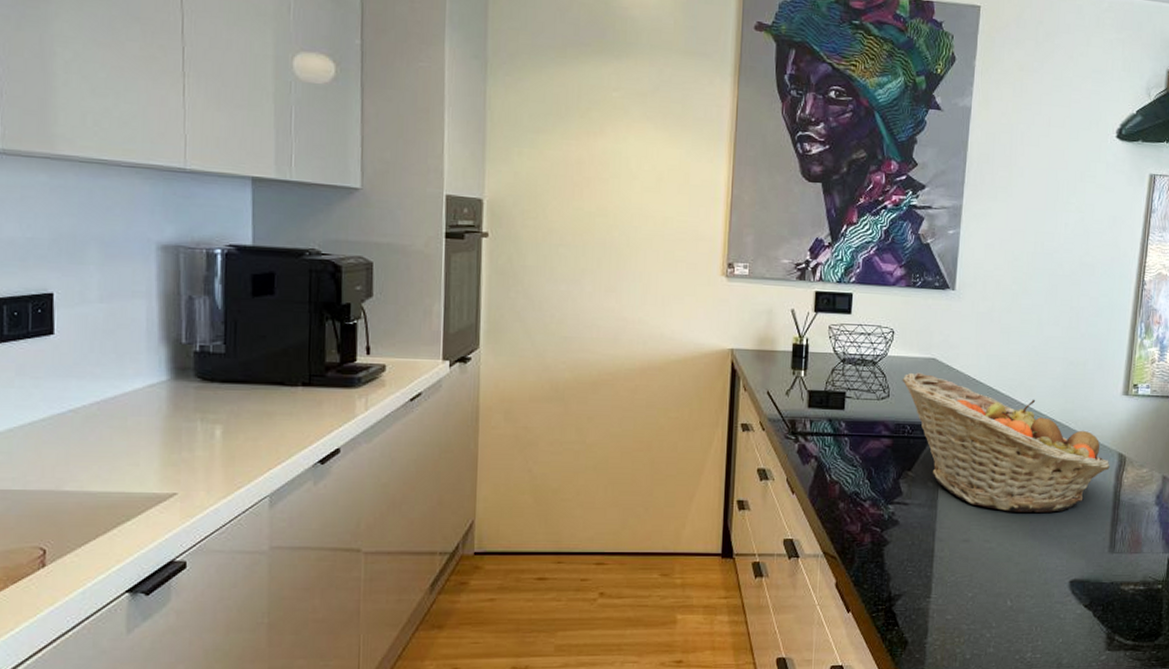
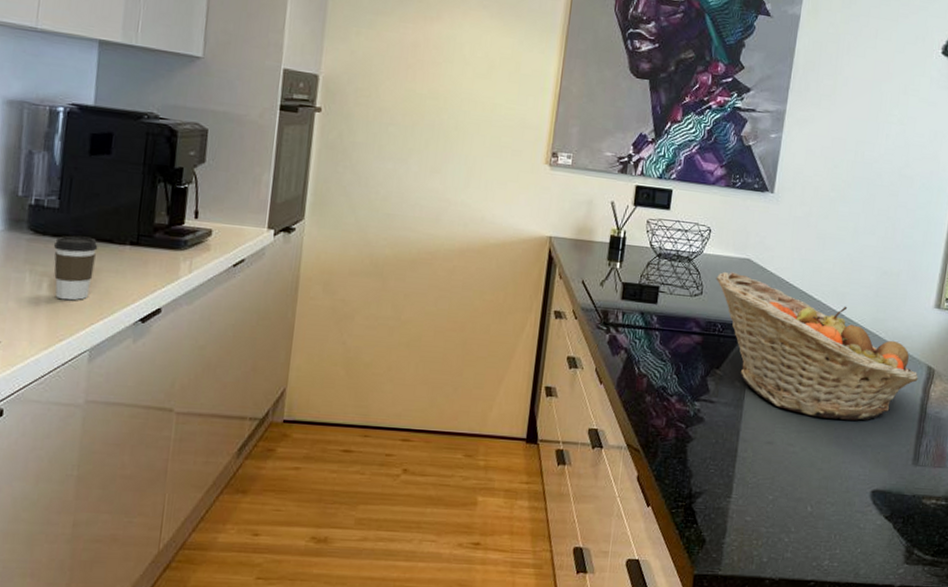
coffee cup: none [224,380,269,447] -> present [54,235,98,301]

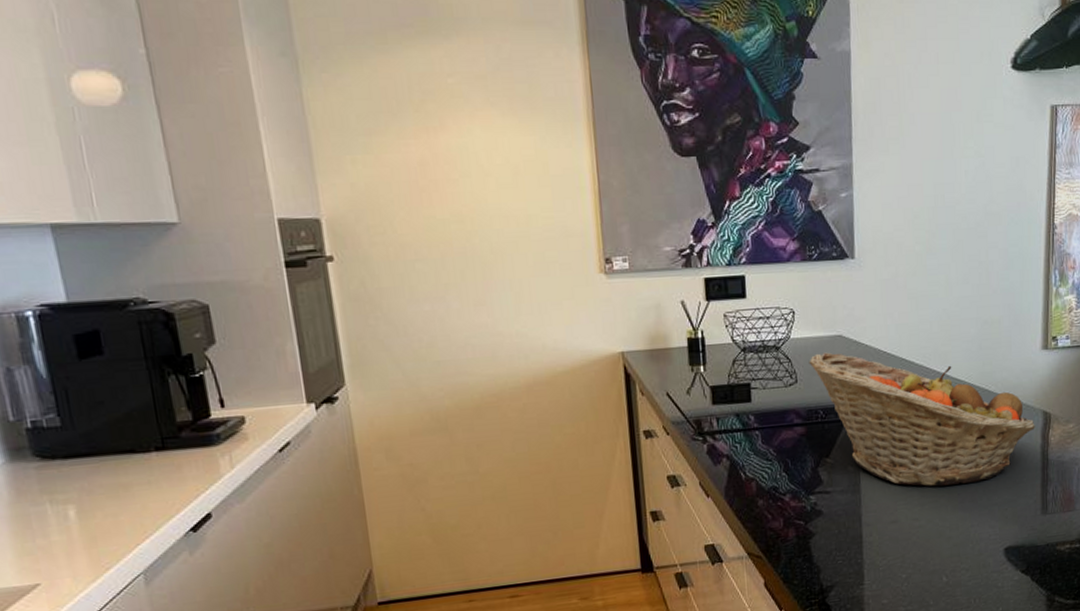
coffee cup: present [54,235,98,301] -> none [68,451,125,526]

